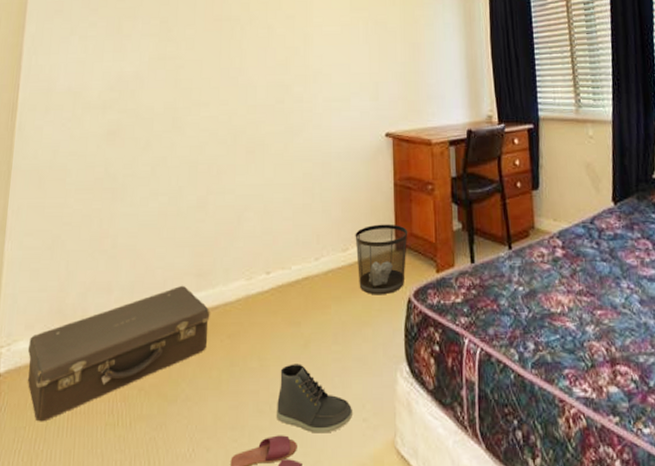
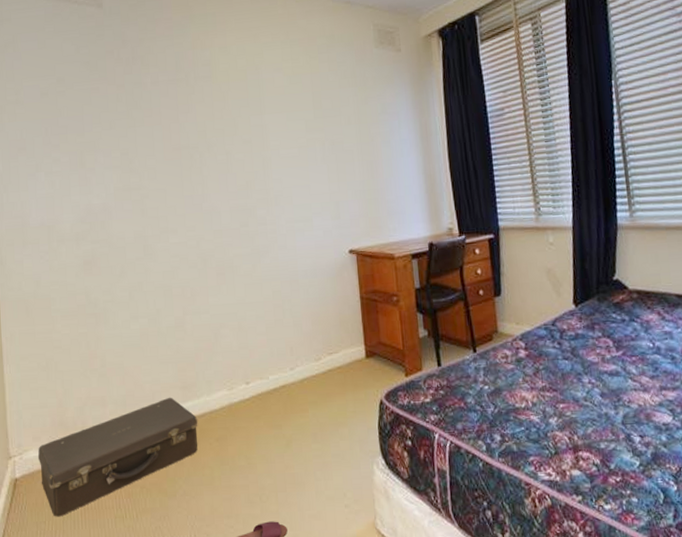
sneaker: present [277,364,353,433] -> none [266,461,336,519]
waste bin: present [355,224,408,295] -> none [326,334,377,399]

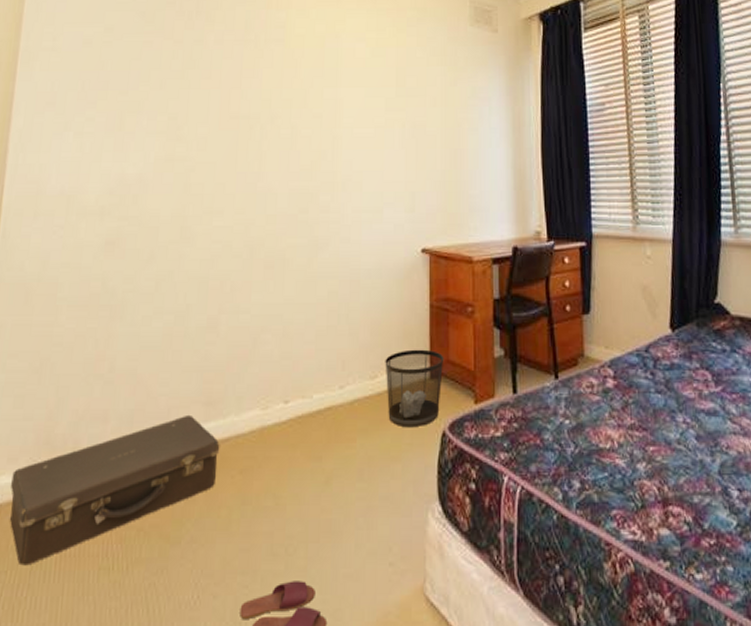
waste bin: none [326,334,377,399] -> present [385,349,444,428]

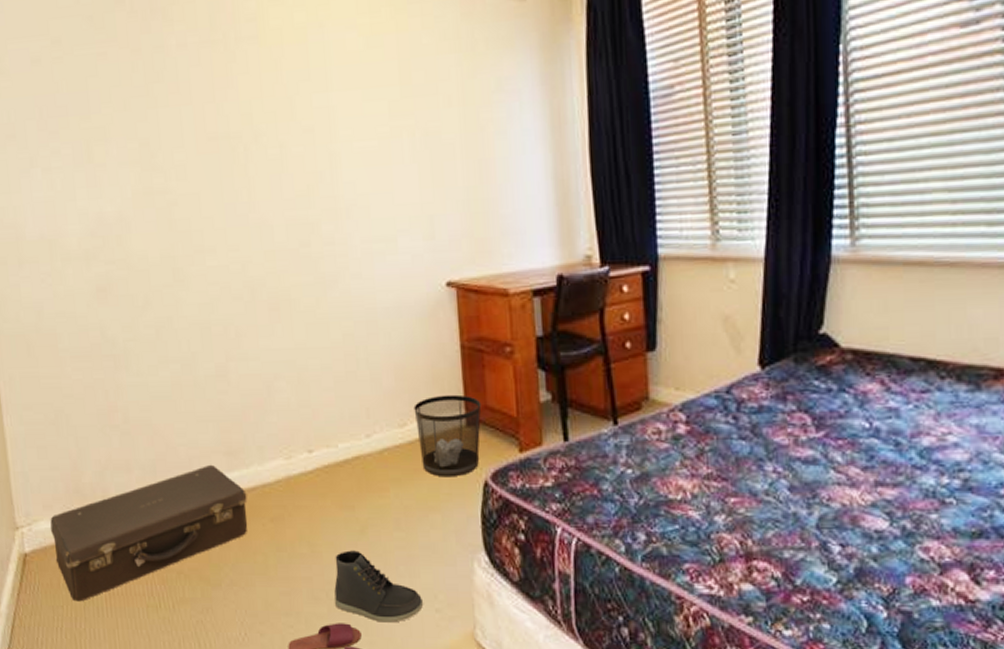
sneaker: none [293,502,379,579] -> present [334,550,424,623]

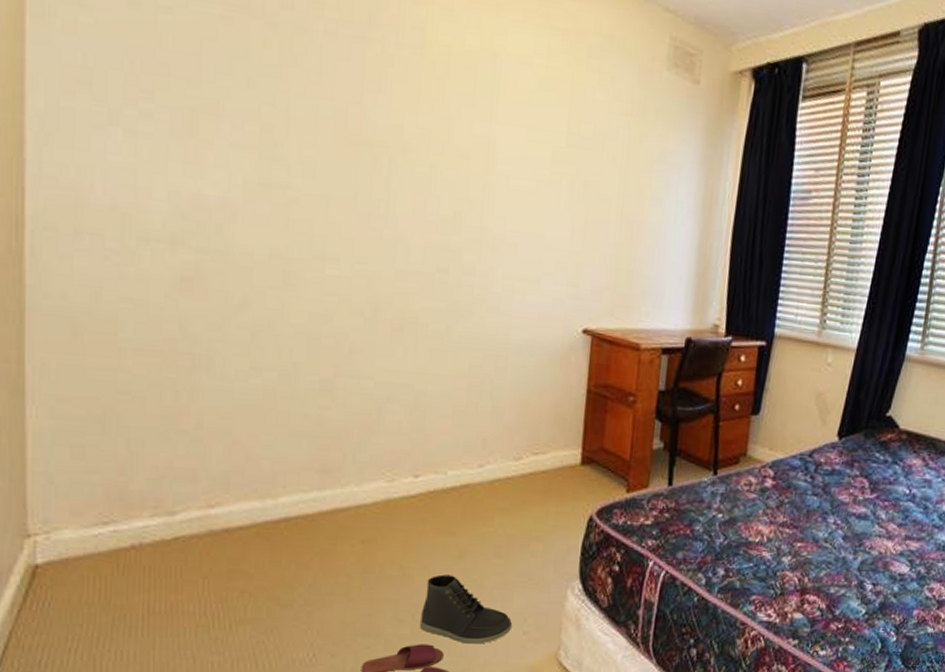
suitcase: present [50,464,248,602] -> none [76,480,338,620]
waste bin: present [413,394,482,477] -> none [531,433,598,511]

